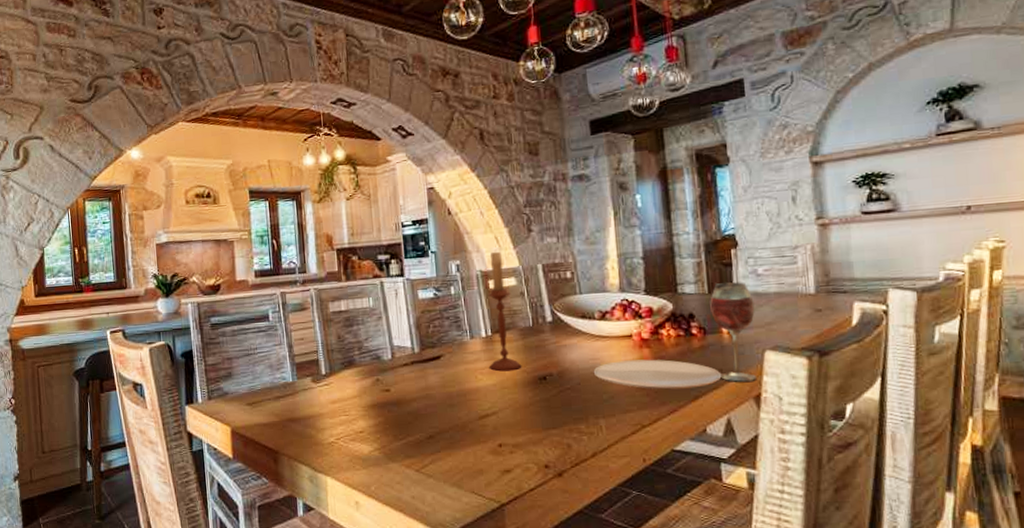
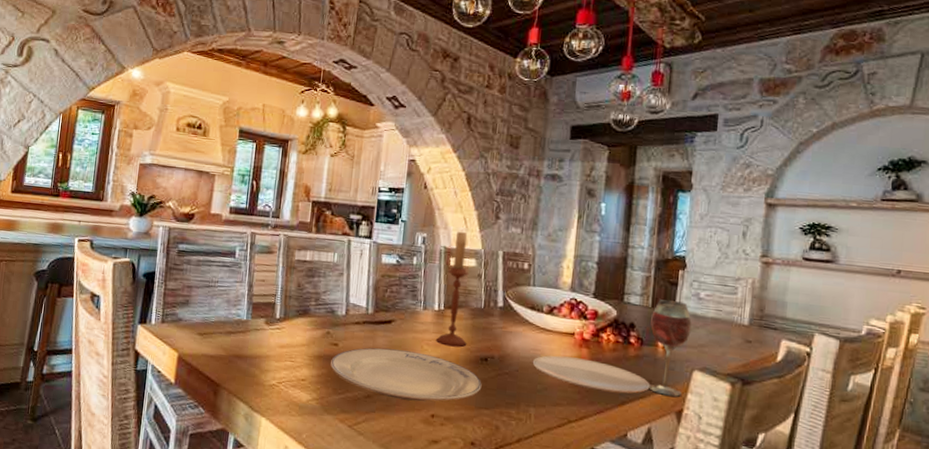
plate: none [386,383,546,435] -> present [330,347,482,402]

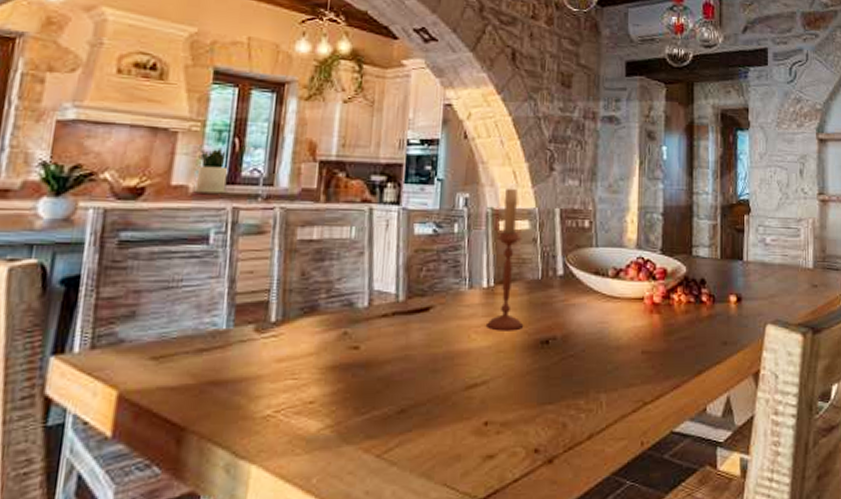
planter: none [225,187,248,223] -> present [193,147,228,195]
plate: present [330,347,482,402] -> none [349,344,544,409]
plate: present [532,355,650,394] -> none [600,326,726,362]
wineglass: present [649,299,692,397] -> none [721,249,761,357]

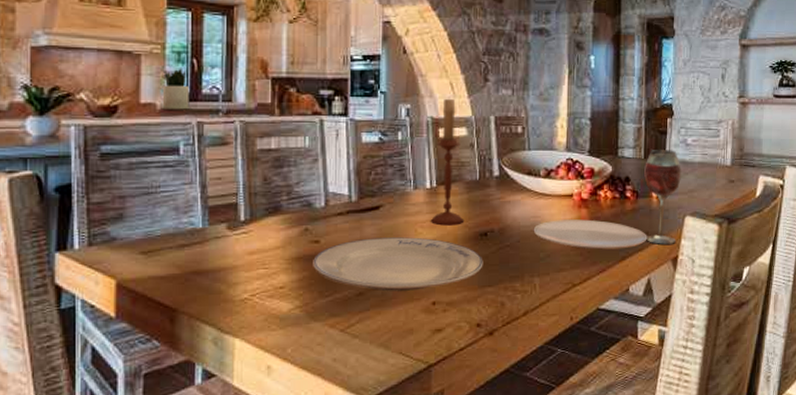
plate: none [349,344,544,409] -> present [313,237,483,291]
plate: none [600,326,726,362] -> present [533,219,647,250]
wineglass: none [721,249,761,357] -> present [644,150,681,244]

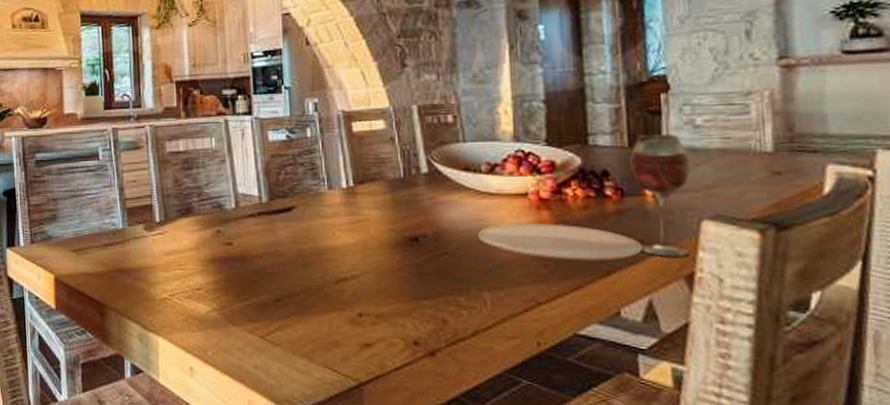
plate: present [313,237,483,291] -> none [227,241,417,299]
candlestick: present [431,97,463,226] -> none [350,87,388,229]

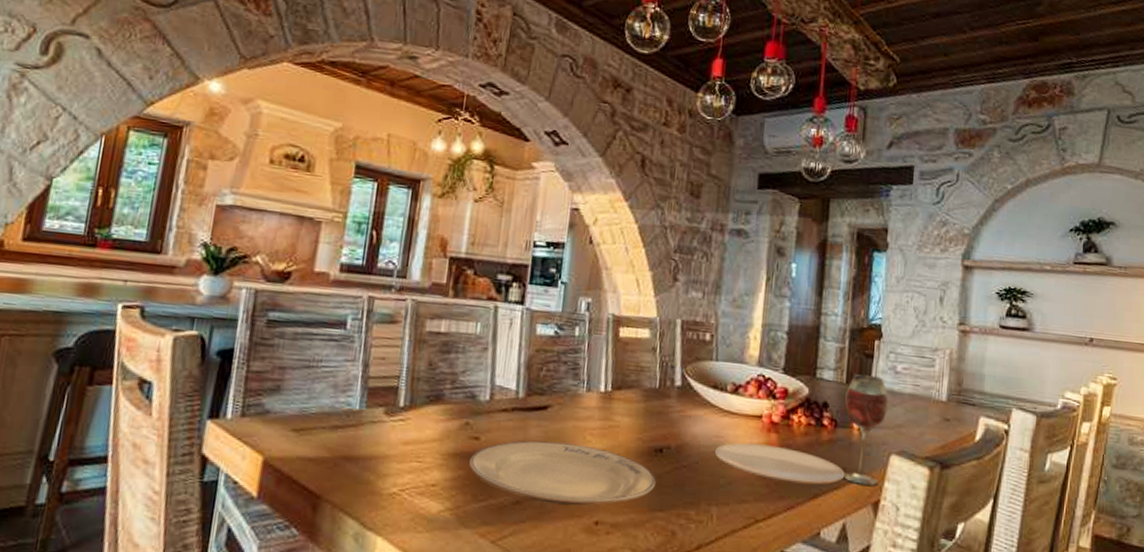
planter: present [80,79,106,120] -> none [333,239,366,284]
plate: none [227,241,417,299] -> present [469,440,656,506]

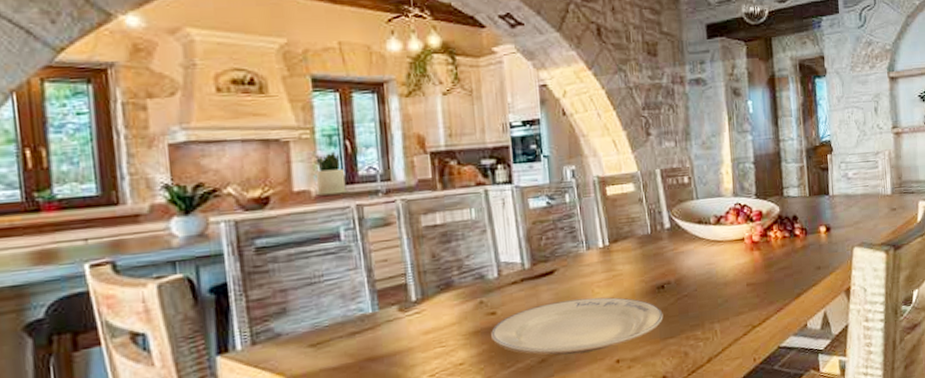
planter: none [333,239,366,284] -> present [313,151,349,197]
plate: present [714,443,845,485] -> none [709,261,820,291]
wineglass: present [843,374,889,486] -> none [810,185,847,278]

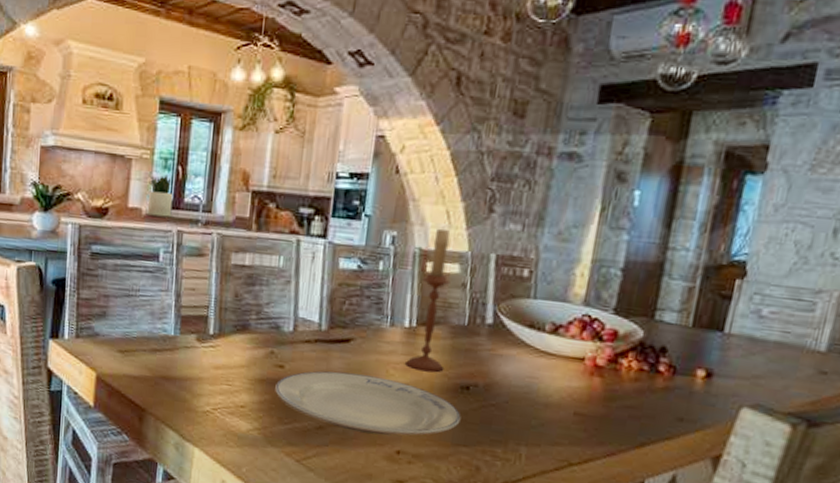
candlestick: none [605,154,639,283] -> present [406,227,451,373]

